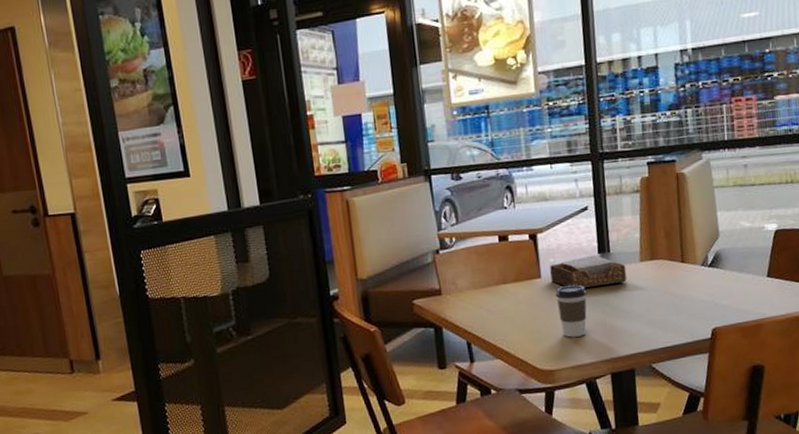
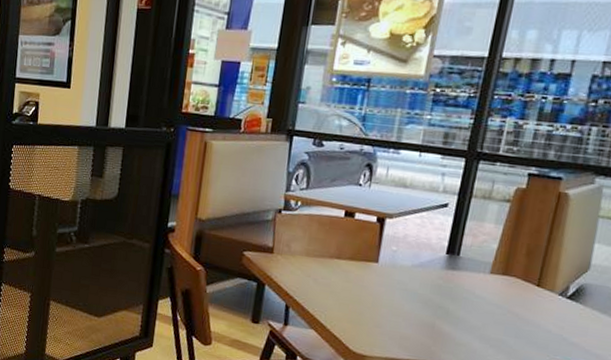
napkin holder: present [550,254,627,288] -> none [388,252,473,290]
coffee cup: present [555,285,587,338] -> none [385,276,423,331]

